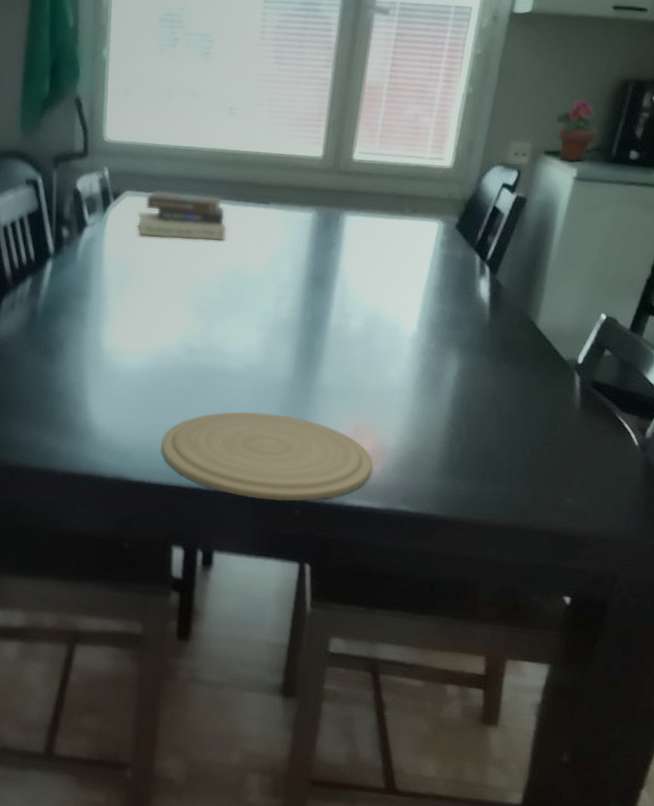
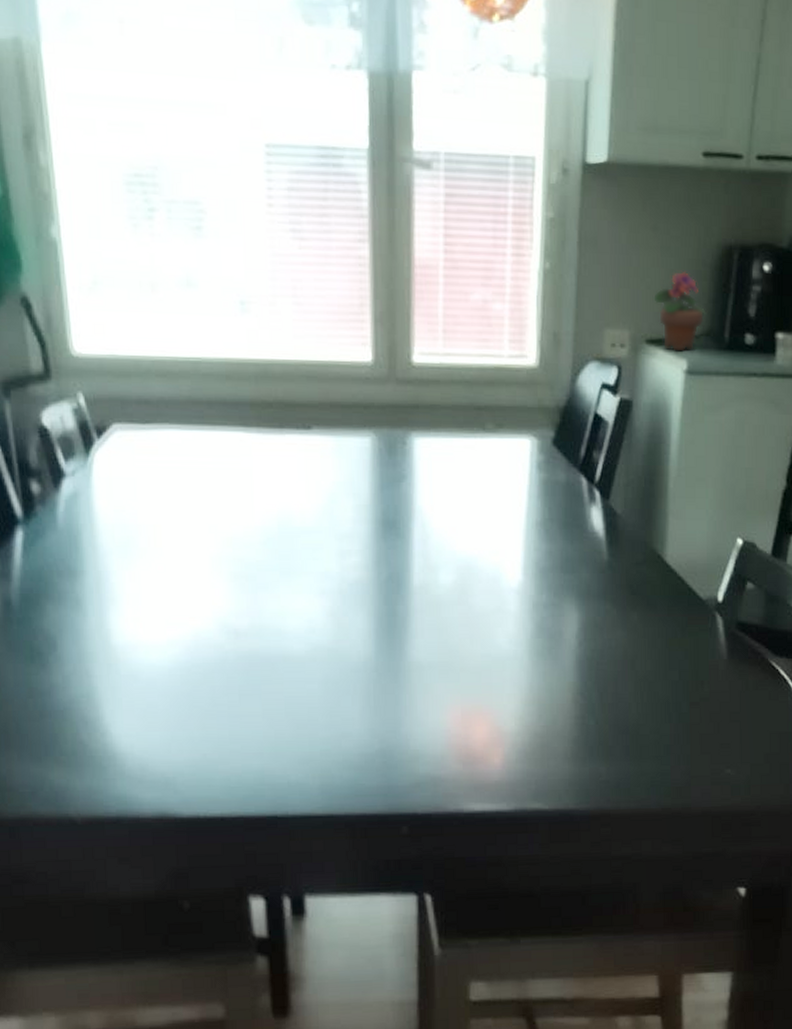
books: present [136,190,227,242] -> none [135,420,261,485]
plate: present [161,412,373,502] -> none [214,706,492,820]

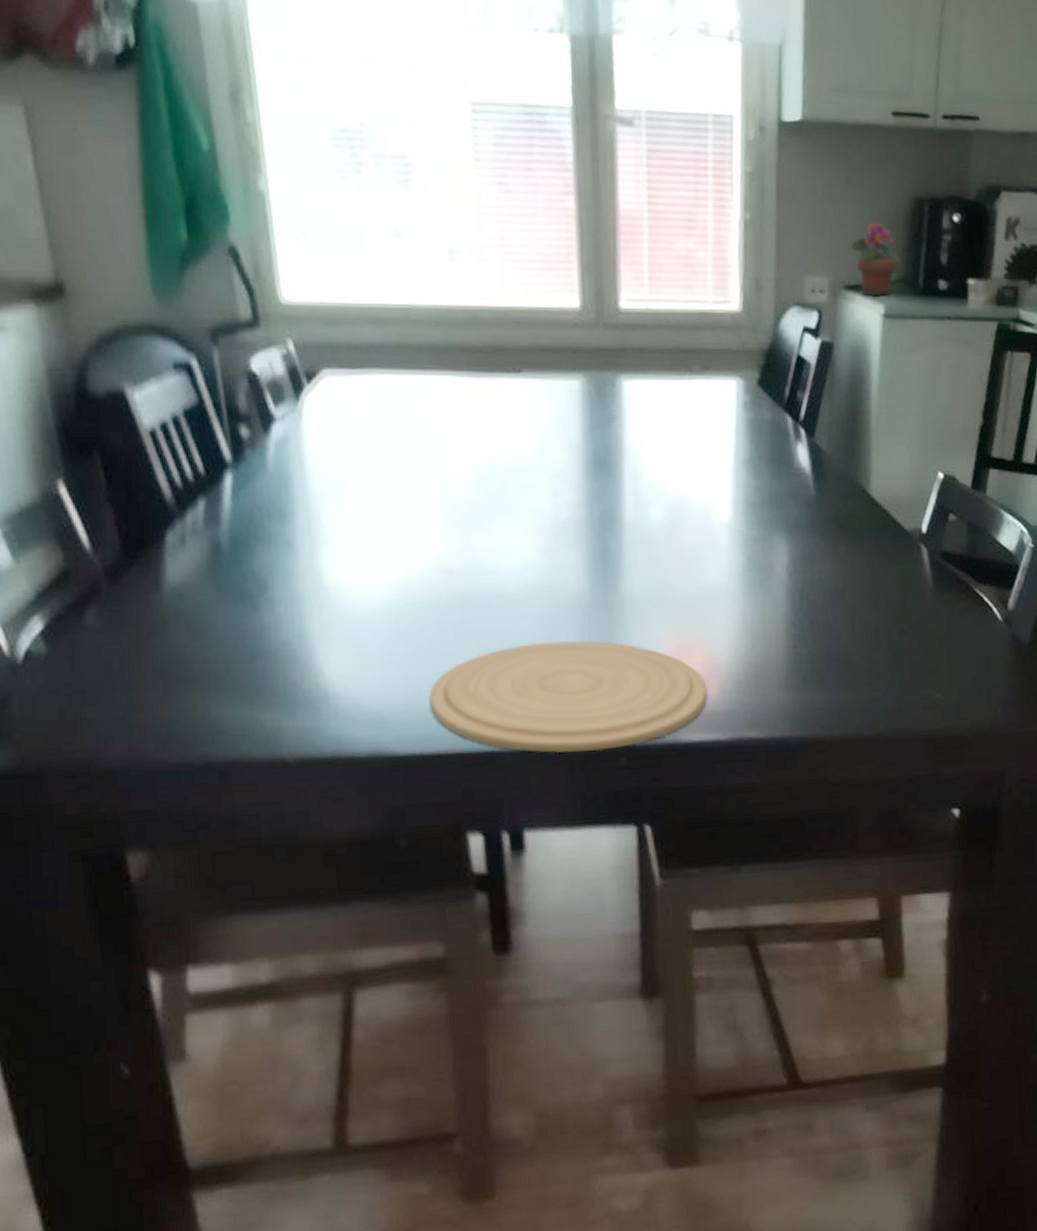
plate: none [214,706,492,820] -> present [429,640,708,754]

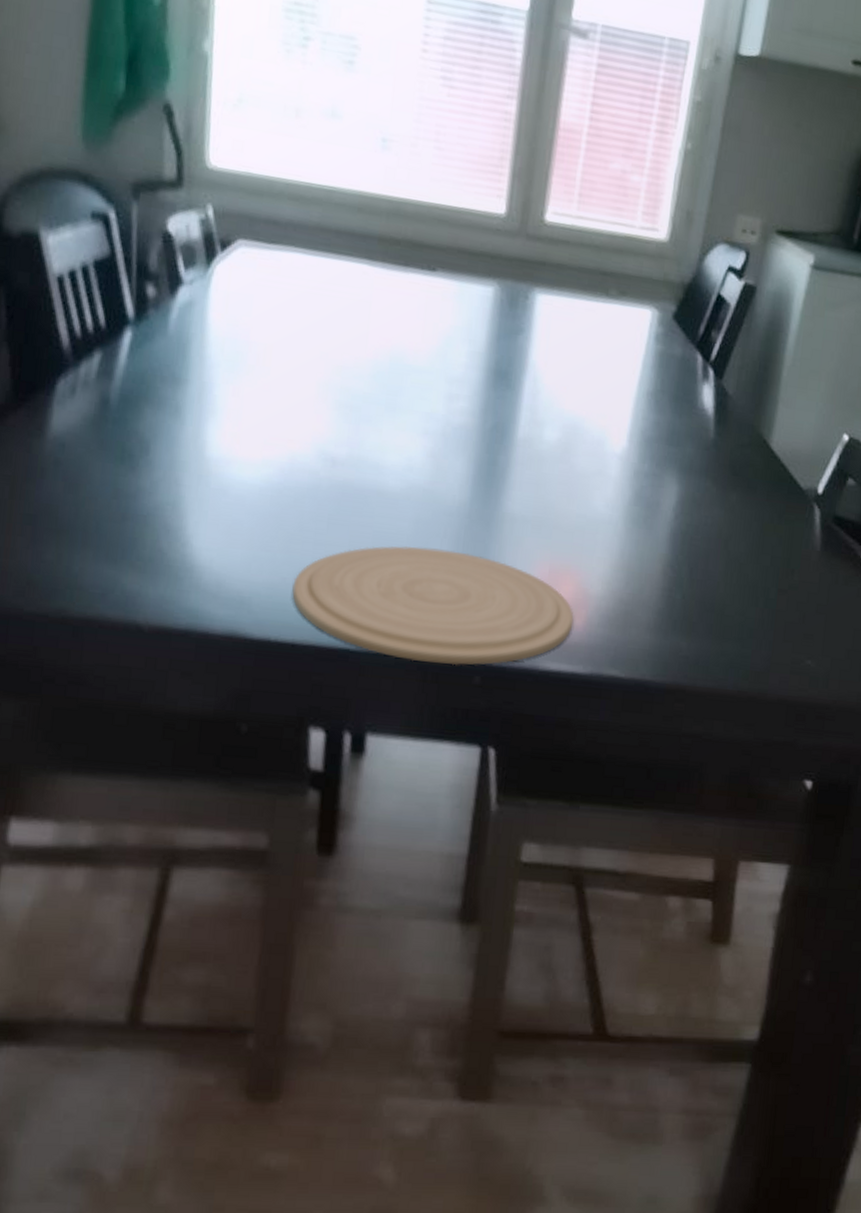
potted flower: present [850,221,901,296] -> none [789,169,838,246]

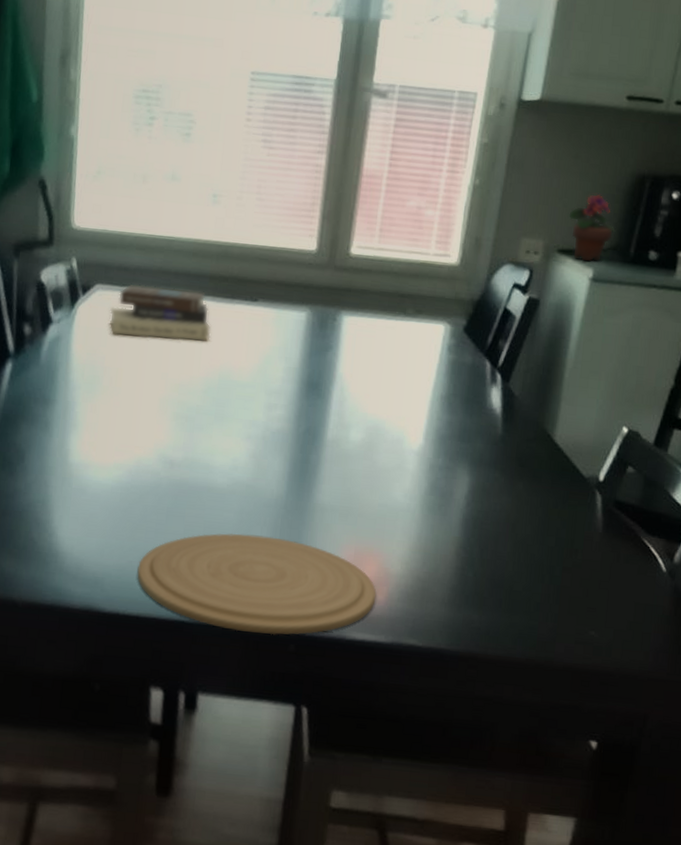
books: none [254,241,381,317] -> present [109,284,211,342]
potted flower: none [789,169,838,246] -> present [569,193,615,261]

